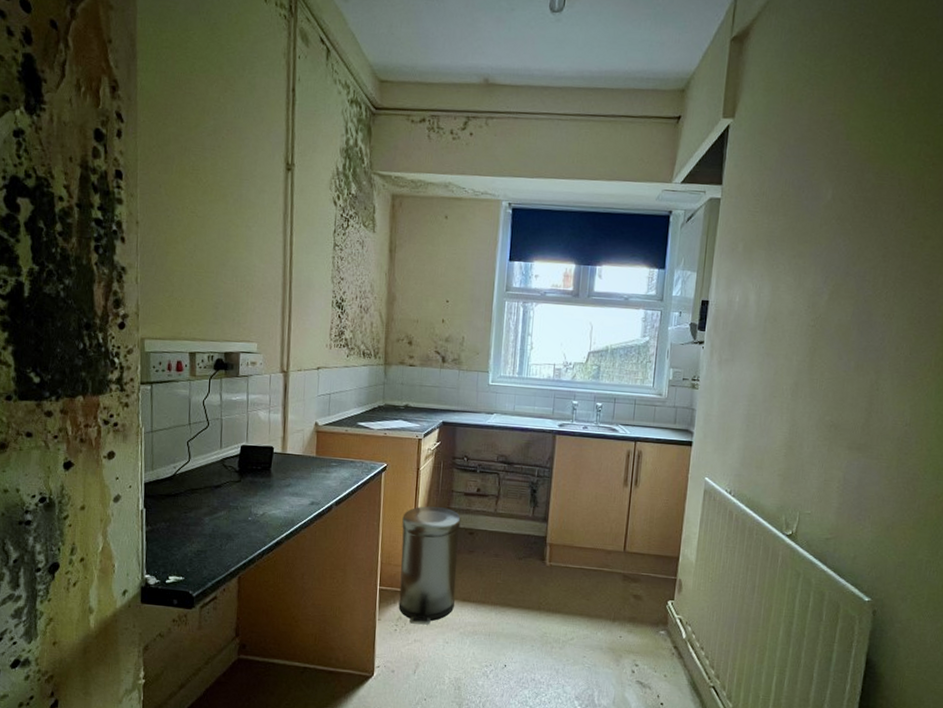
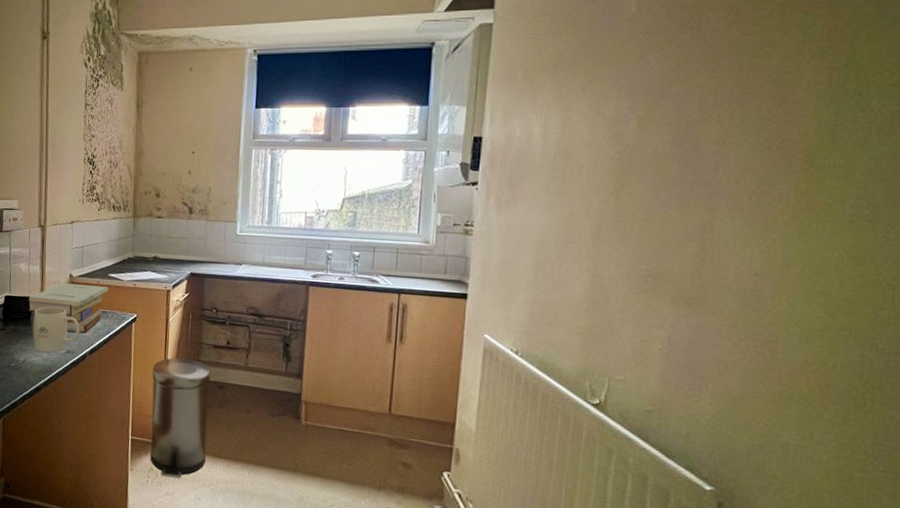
books: none [268,432,358,484] -> present [28,283,109,334]
mug: none [273,456,326,505] -> present [32,306,80,353]

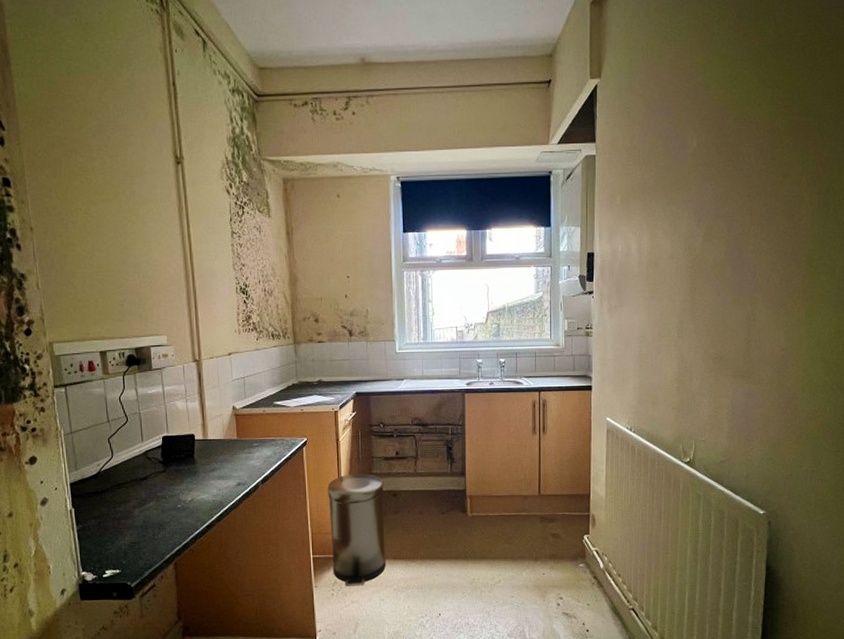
books: present [28,283,109,334] -> none [189,415,276,465]
mug: present [32,306,80,353] -> none [197,440,250,489]

